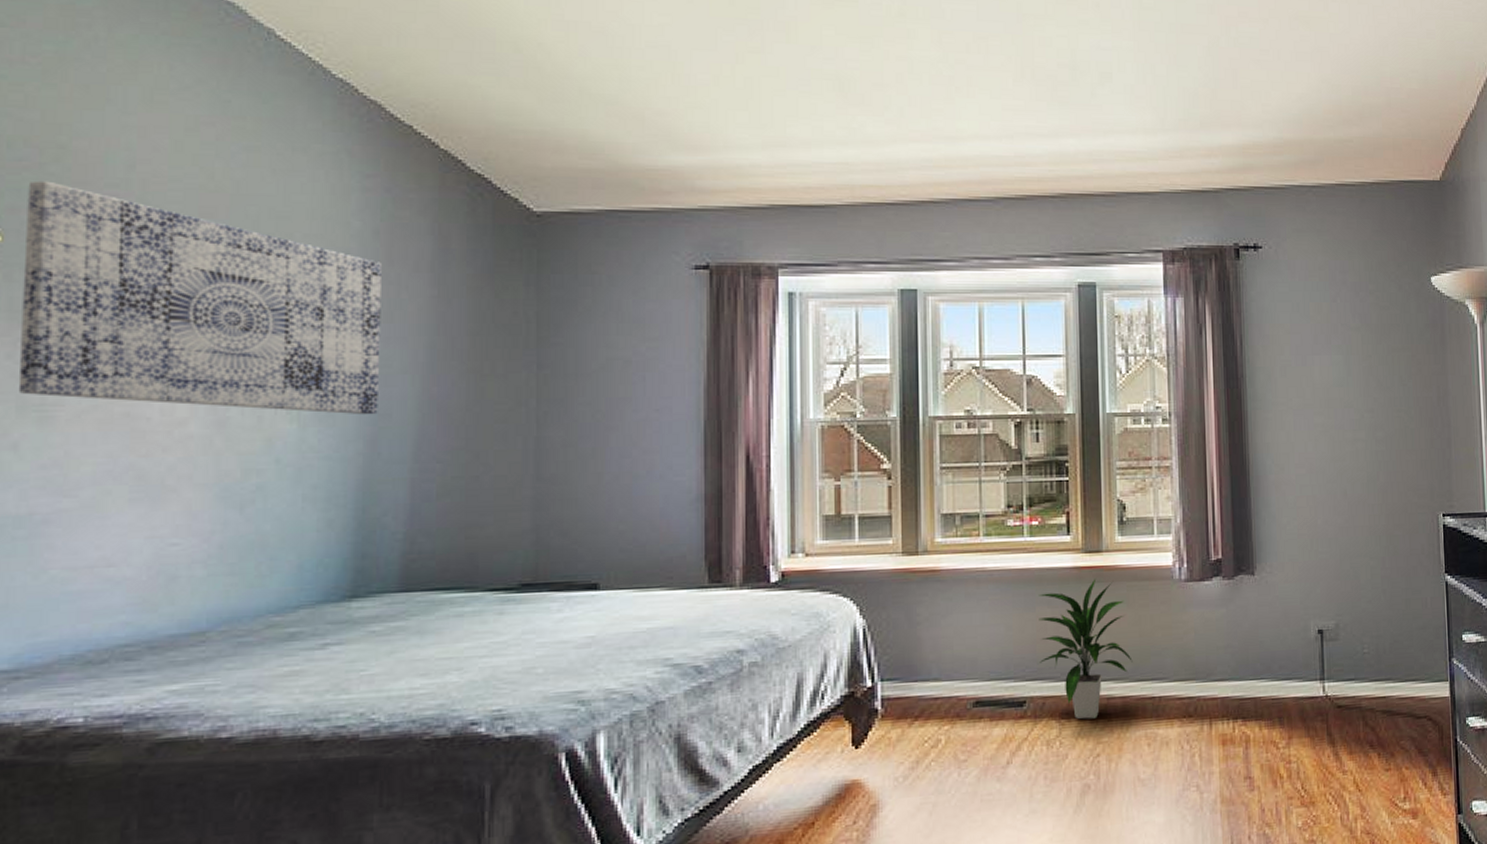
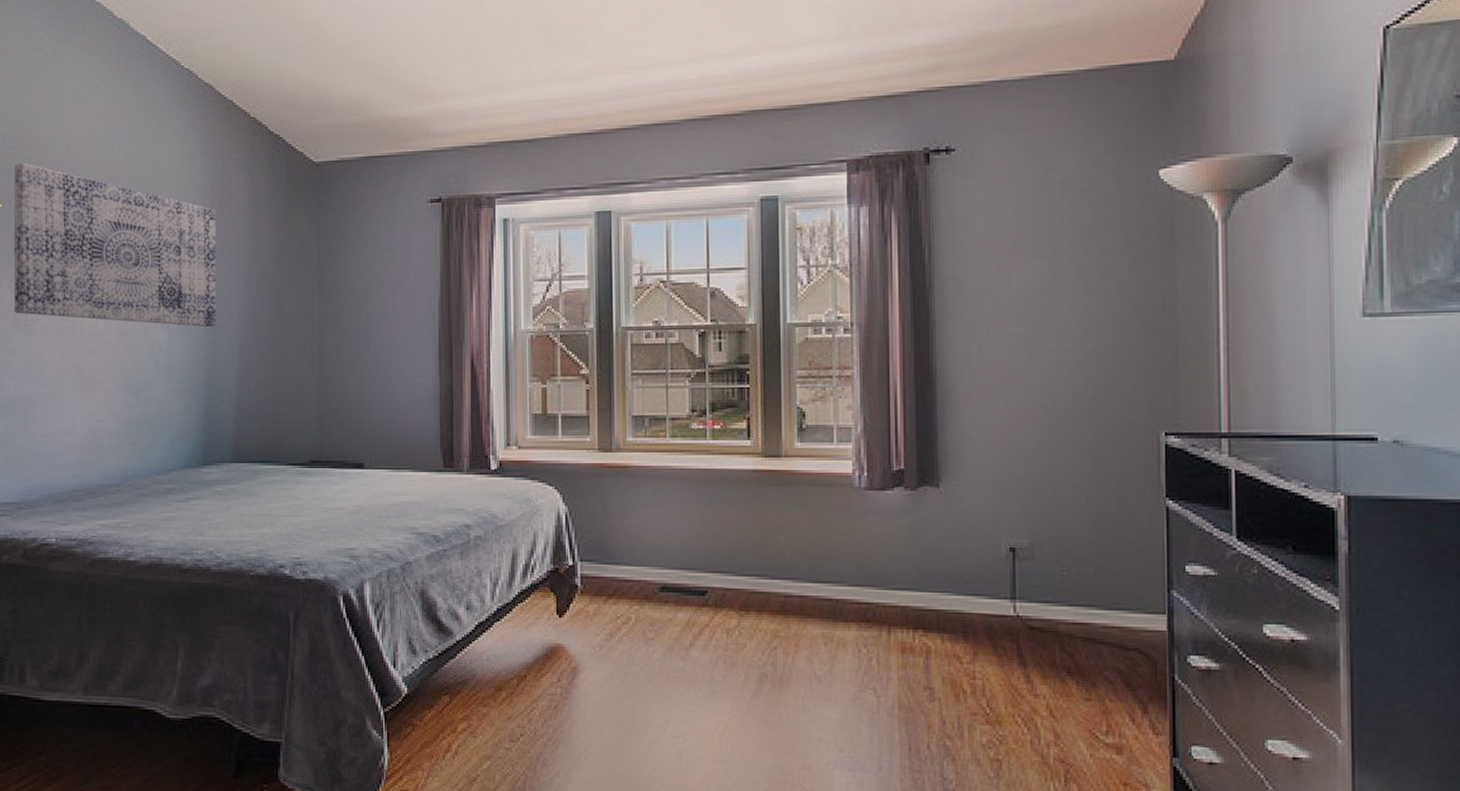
indoor plant: present [1038,579,1133,719] -> none [720,482,810,614]

